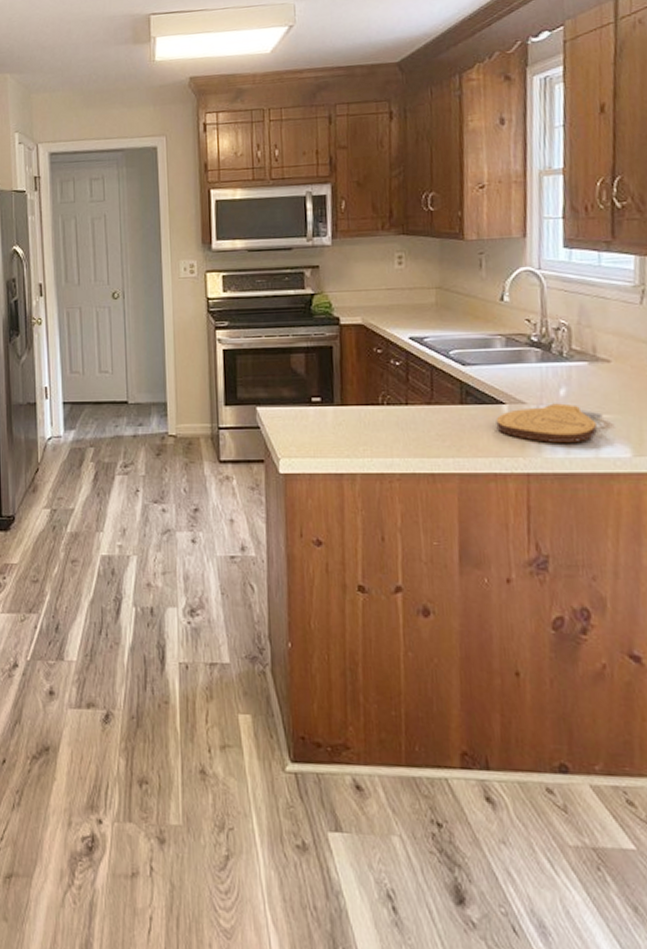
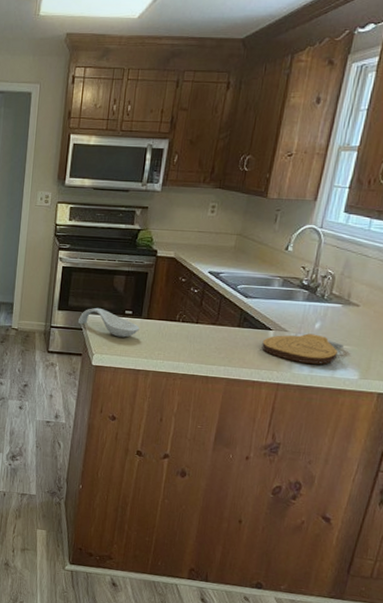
spoon rest: none [252,397,334,433] -> present [77,307,140,338]

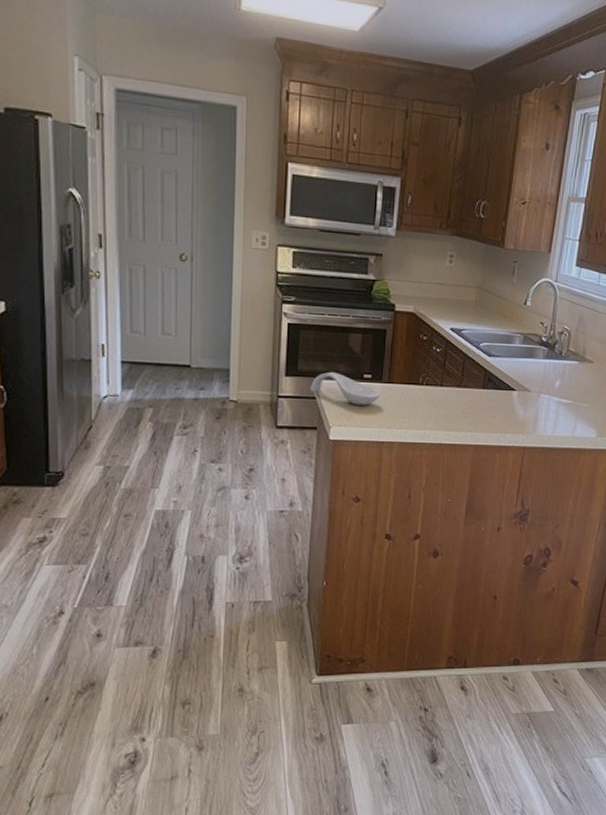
cutting board: present [261,333,344,364] -> none [507,392,582,424]

